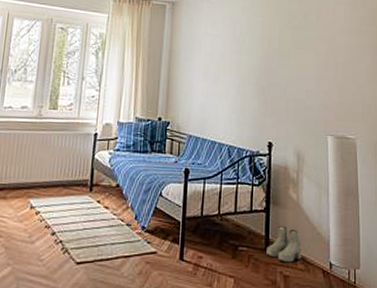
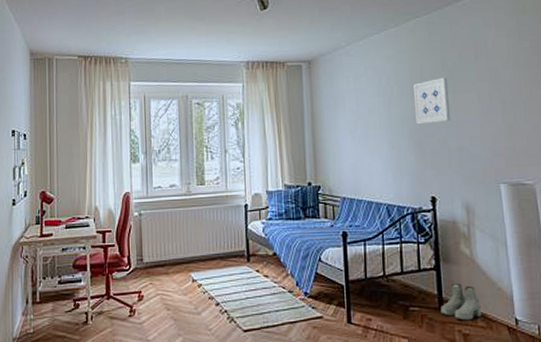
wall art: none [262,33,293,74] -> present [414,77,451,125]

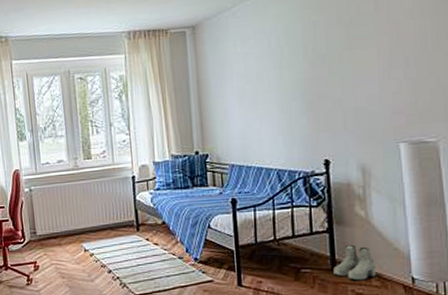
wall art: present [414,77,451,125] -> none [306,33,347,86]

